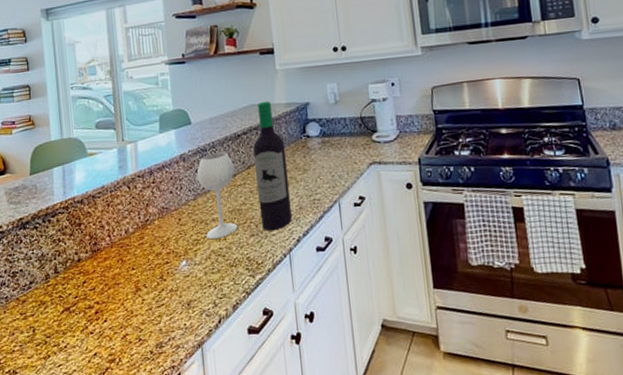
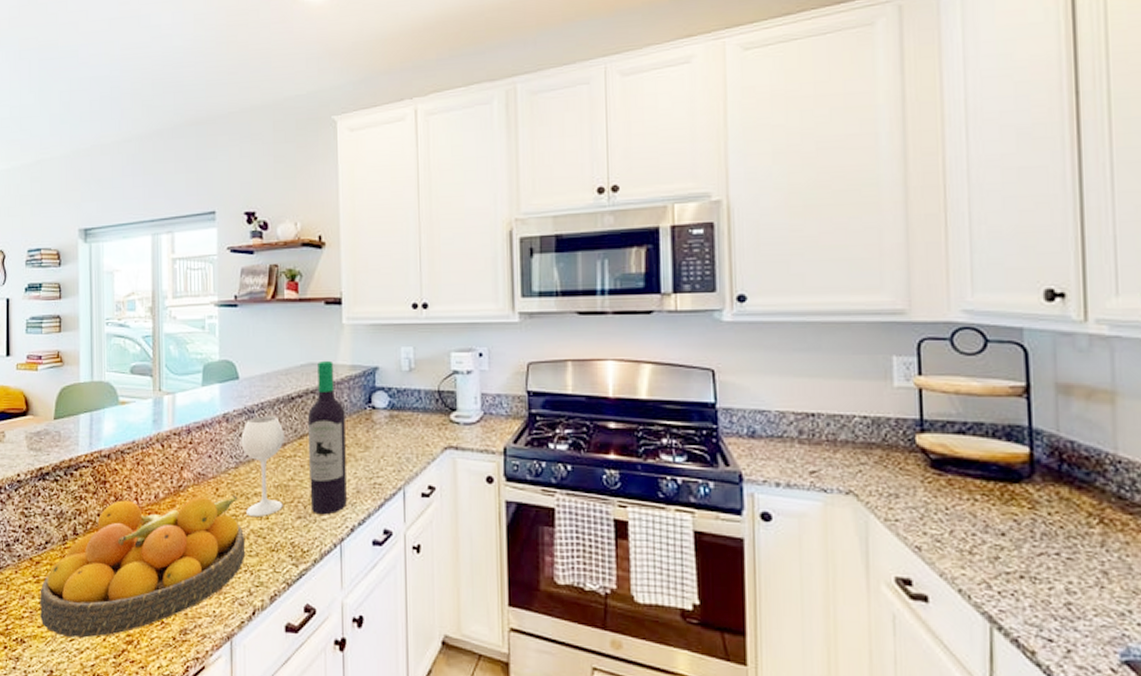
fruit bowl: none [27,222,209,363] -> present [40,494,246,638]

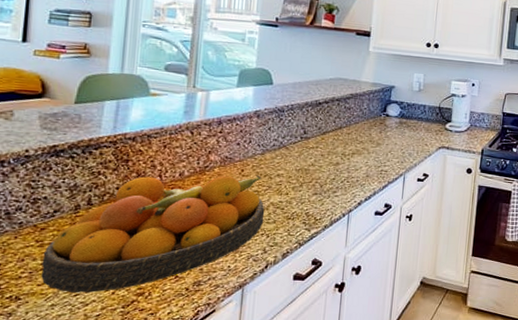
wine bottle: present [241,360,347,518] -> none [268,77,364,193]

